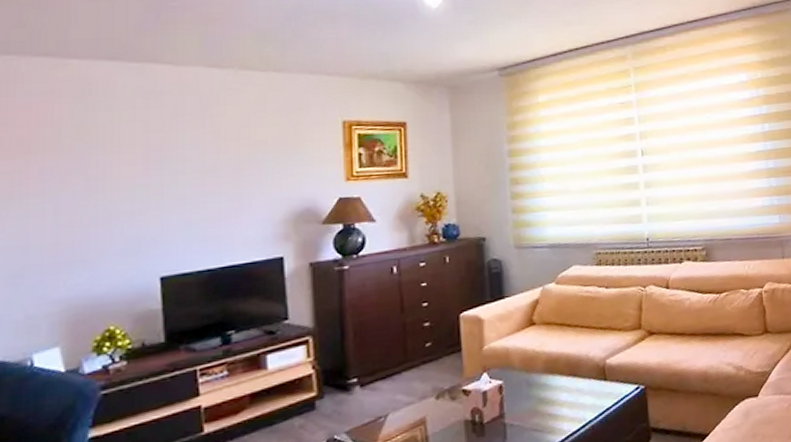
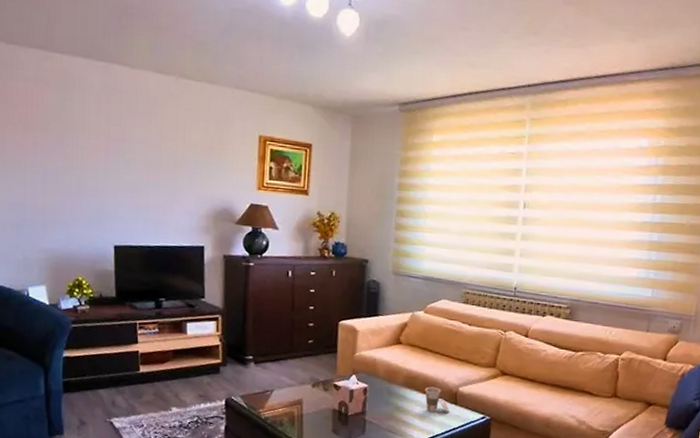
cup: none [569,365,600,396] -> present [425,387,450,412]

